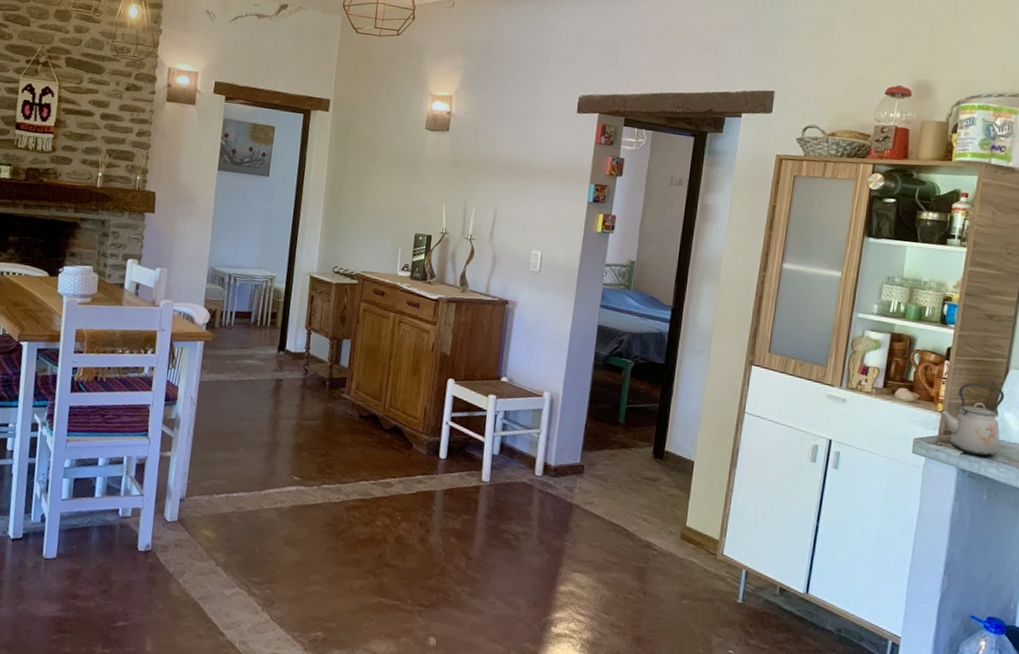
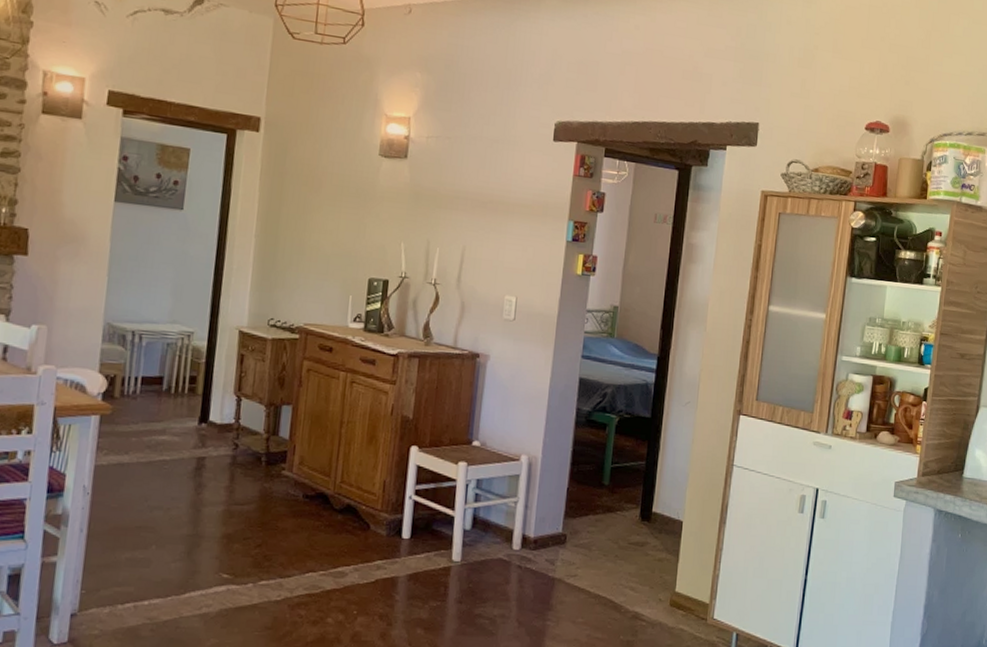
kettle: present [939,382,1005,457] -> none [918,422,976,496]

